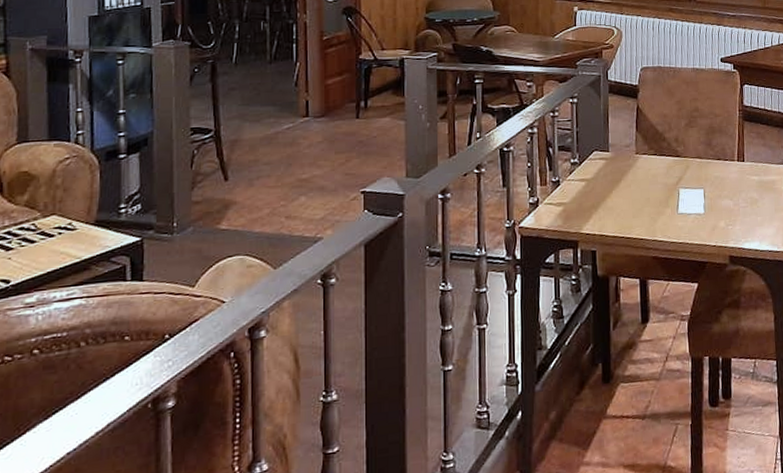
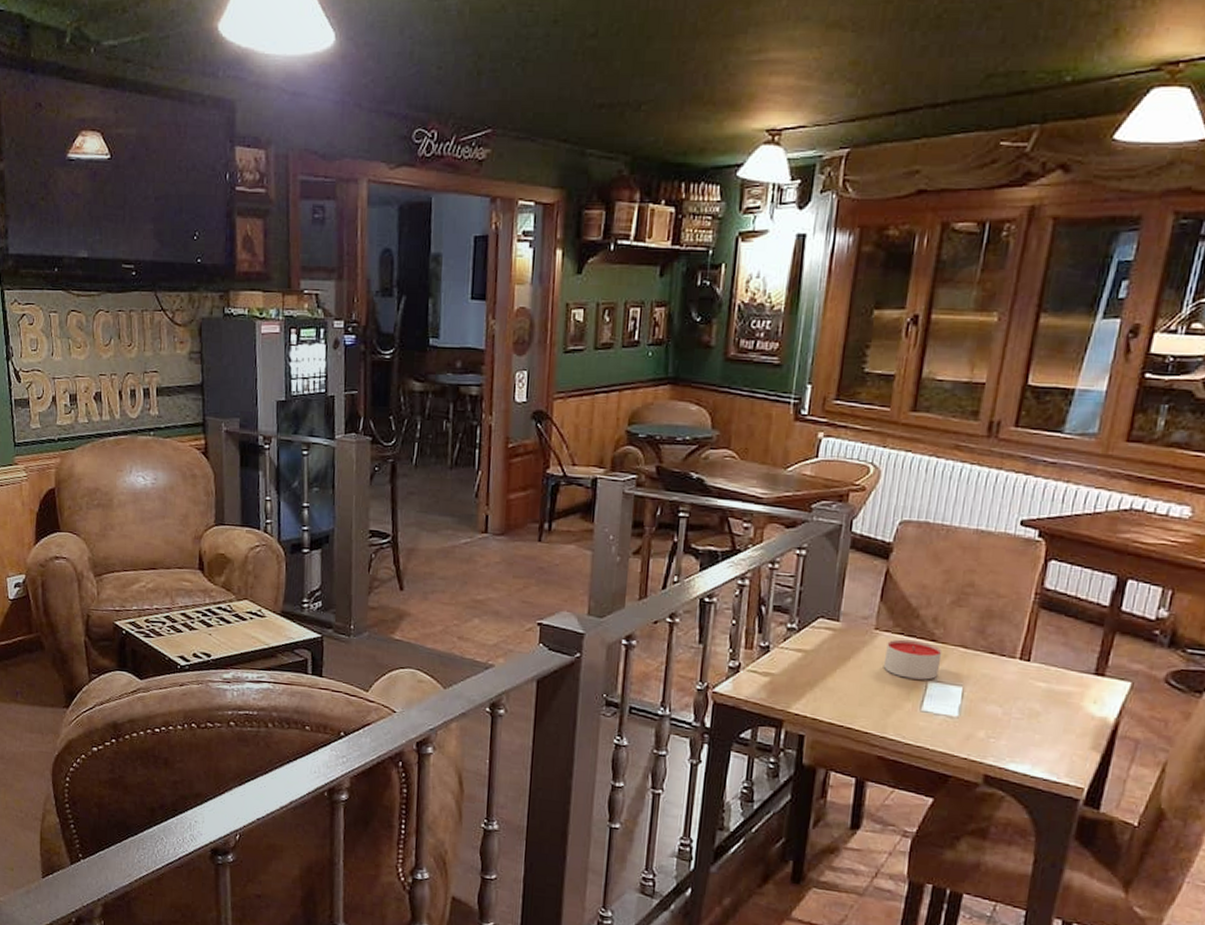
candle: none [646,158,686,189] -> present [883,639,943,680]

